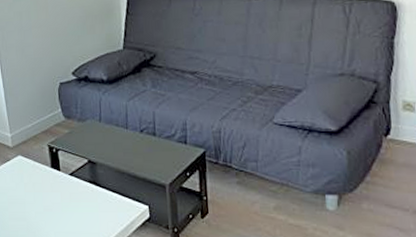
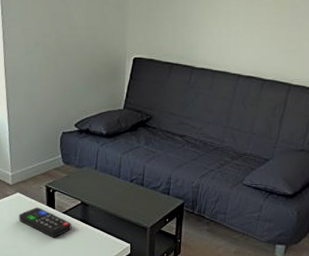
remote control: none [23,171,81,205] -> present [19,207,72,238]

